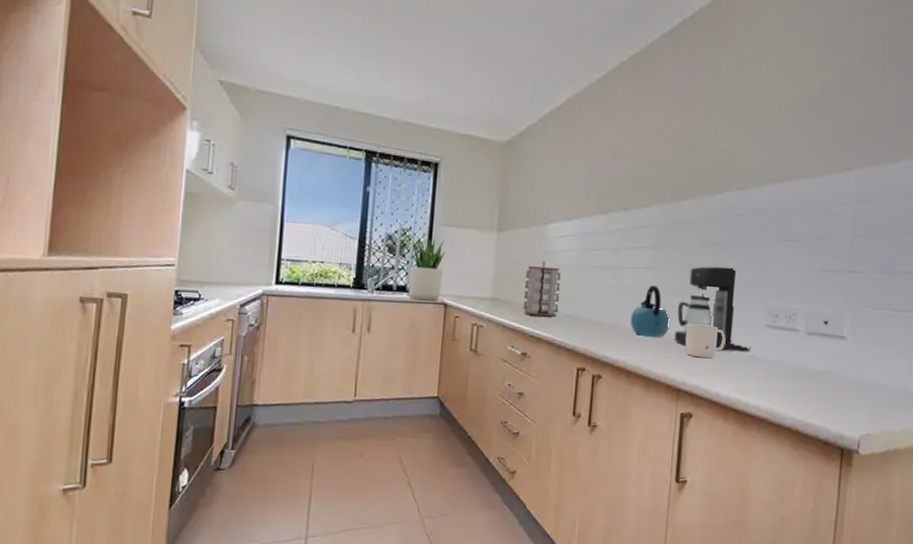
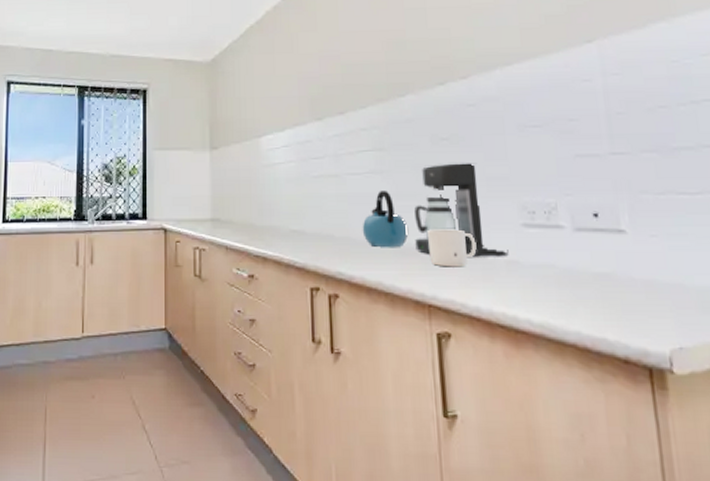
planter: present [408,238,445,301] -> none [128,163,160,227]
spice rack: present [522,259,561,318] -> none [243,174,282,235]

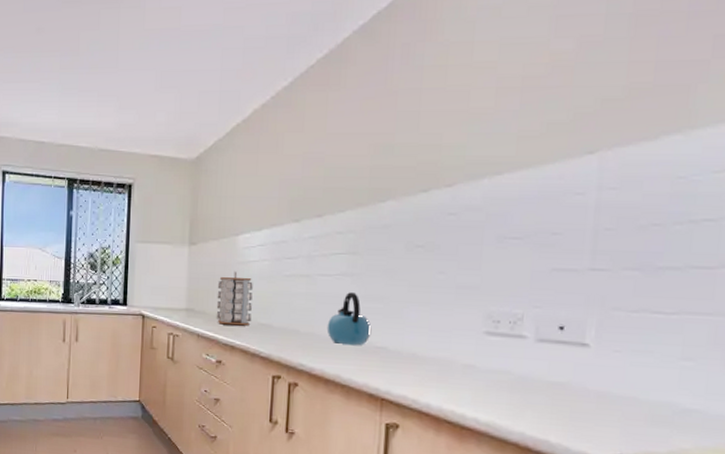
spice rack: none [243,174,282,235] -> present [216,270,253,327]
coffee maker: present [414,163,509,257] -> none [376,271,467,361]
mug: present [426,229,477,267] -> none [388,331,436,368]

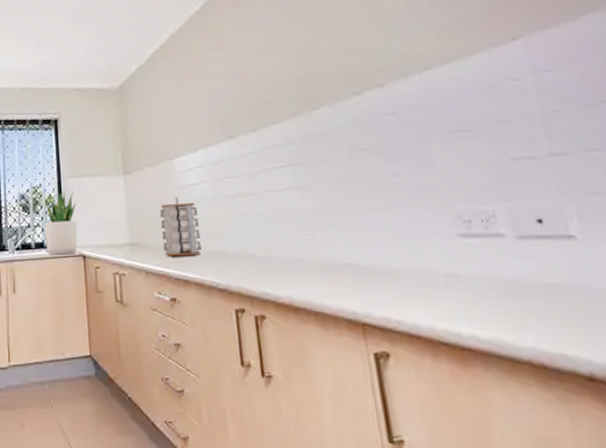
planter: none [110,254,141,313] -> present [45,190,78,255]
kettle: present [326,292,372,345] -> none [284,206,335,265]

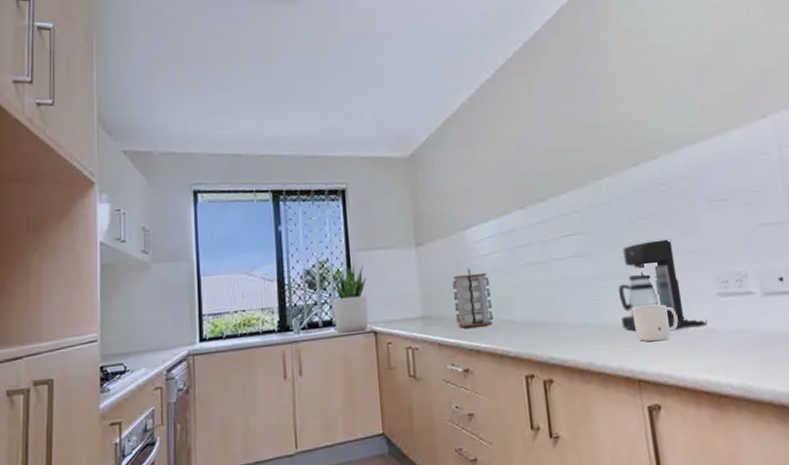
coffee maker: none [339,173,446,271] -> present [618,239,708,331]
mug: none [353,242,411,283] -> present [631,304,679,342]

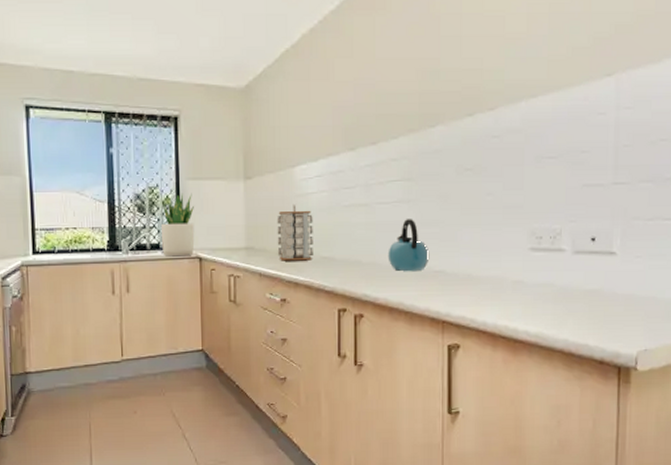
kettle: none [570,273,615,329] -> present [388,219,430,271]
coffee maker: present [618,239,708,331] -> none [435,192,516,278]
mug: present [631,304,679,342] -> none [445,253,489,288]

